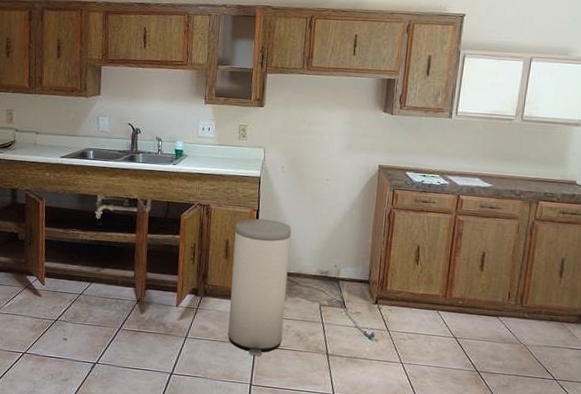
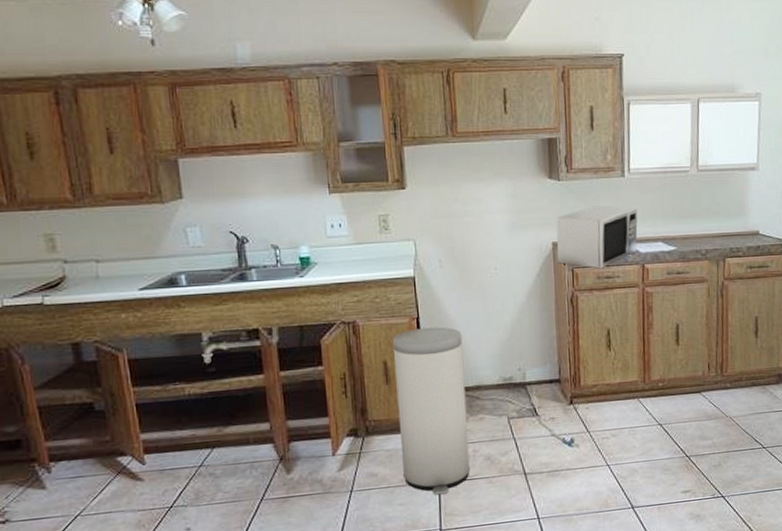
microwave: none [381,139,460,193] -> present [556,205,638,269]

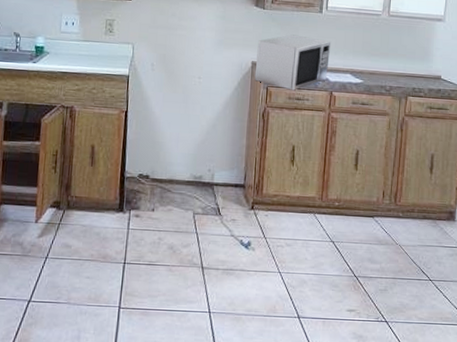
pedal bin: present [392,327,470,495] -> none [94,120,163,274]

